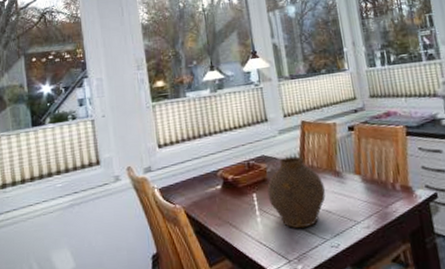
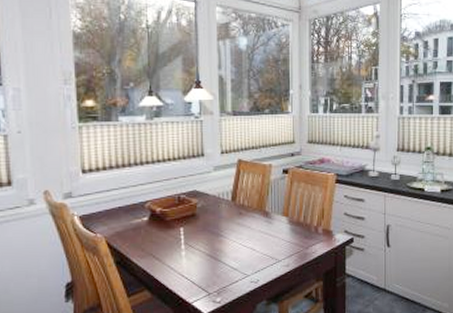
vase: present [267,156,326,229] -> none [195,194,252,264]

